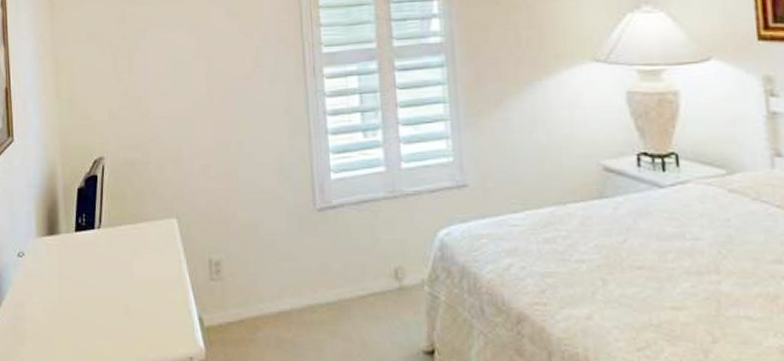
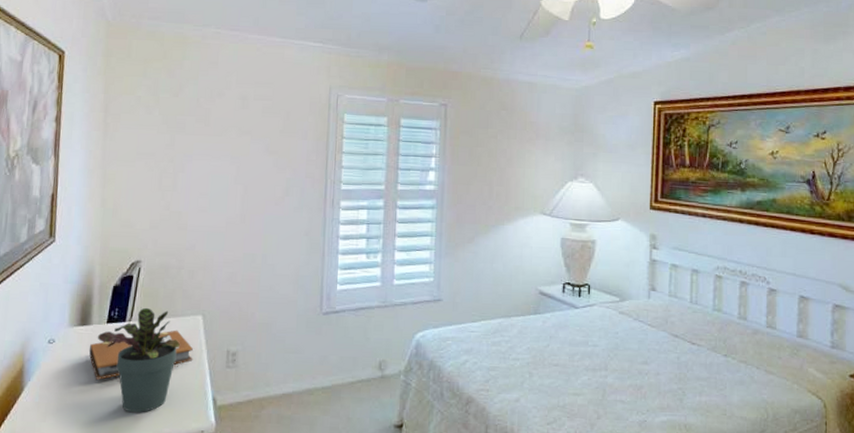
notebook: none [61,236,172,297] -> present [89,330,194,380]
potted plant: none [67,211,155,336] -> present [97,307,180,413]

